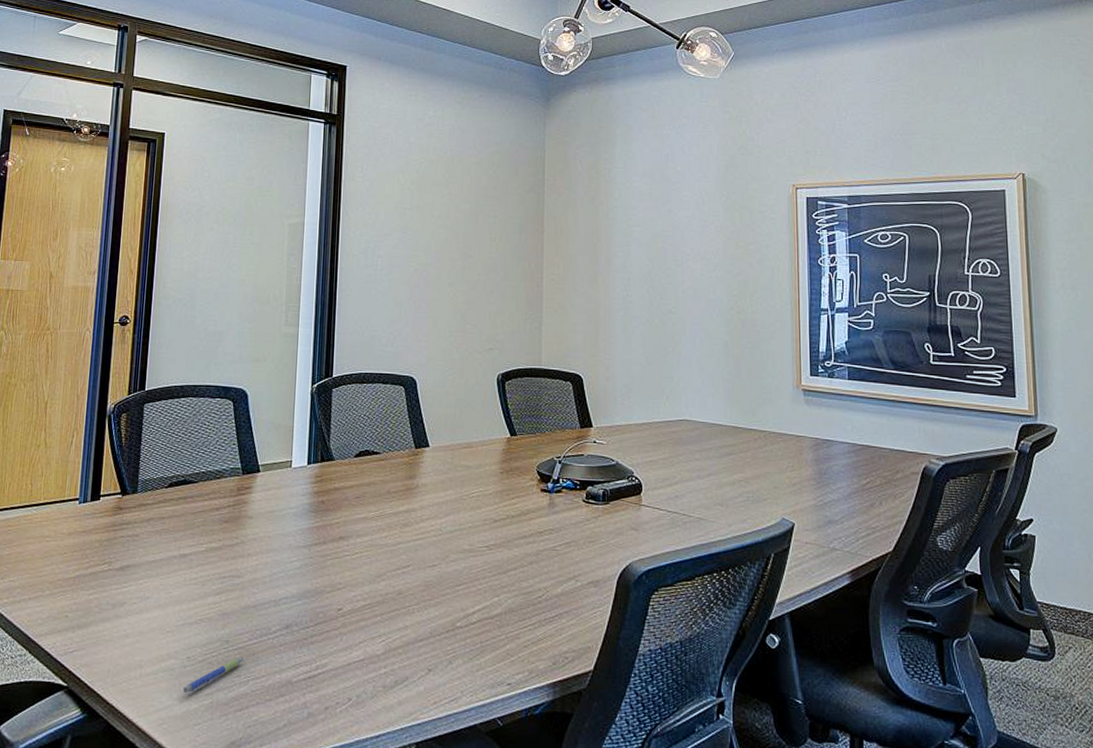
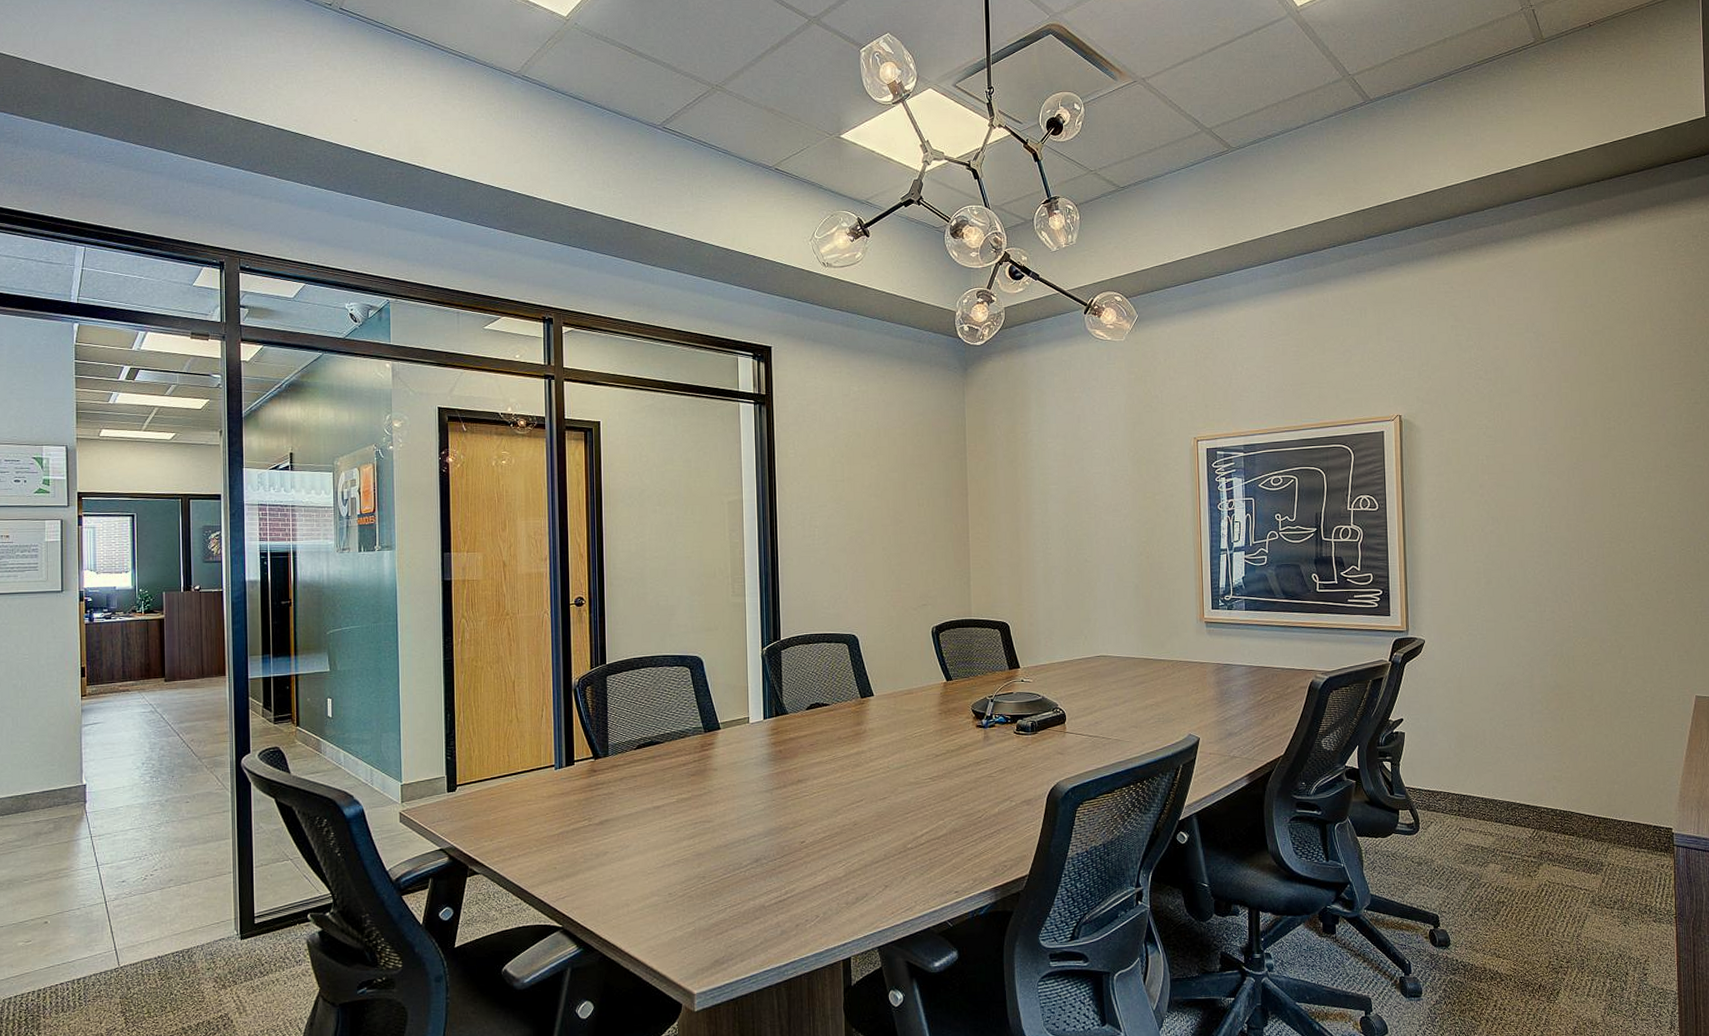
pen: present [182,657,244,694] -> none [667,889,720,924]

